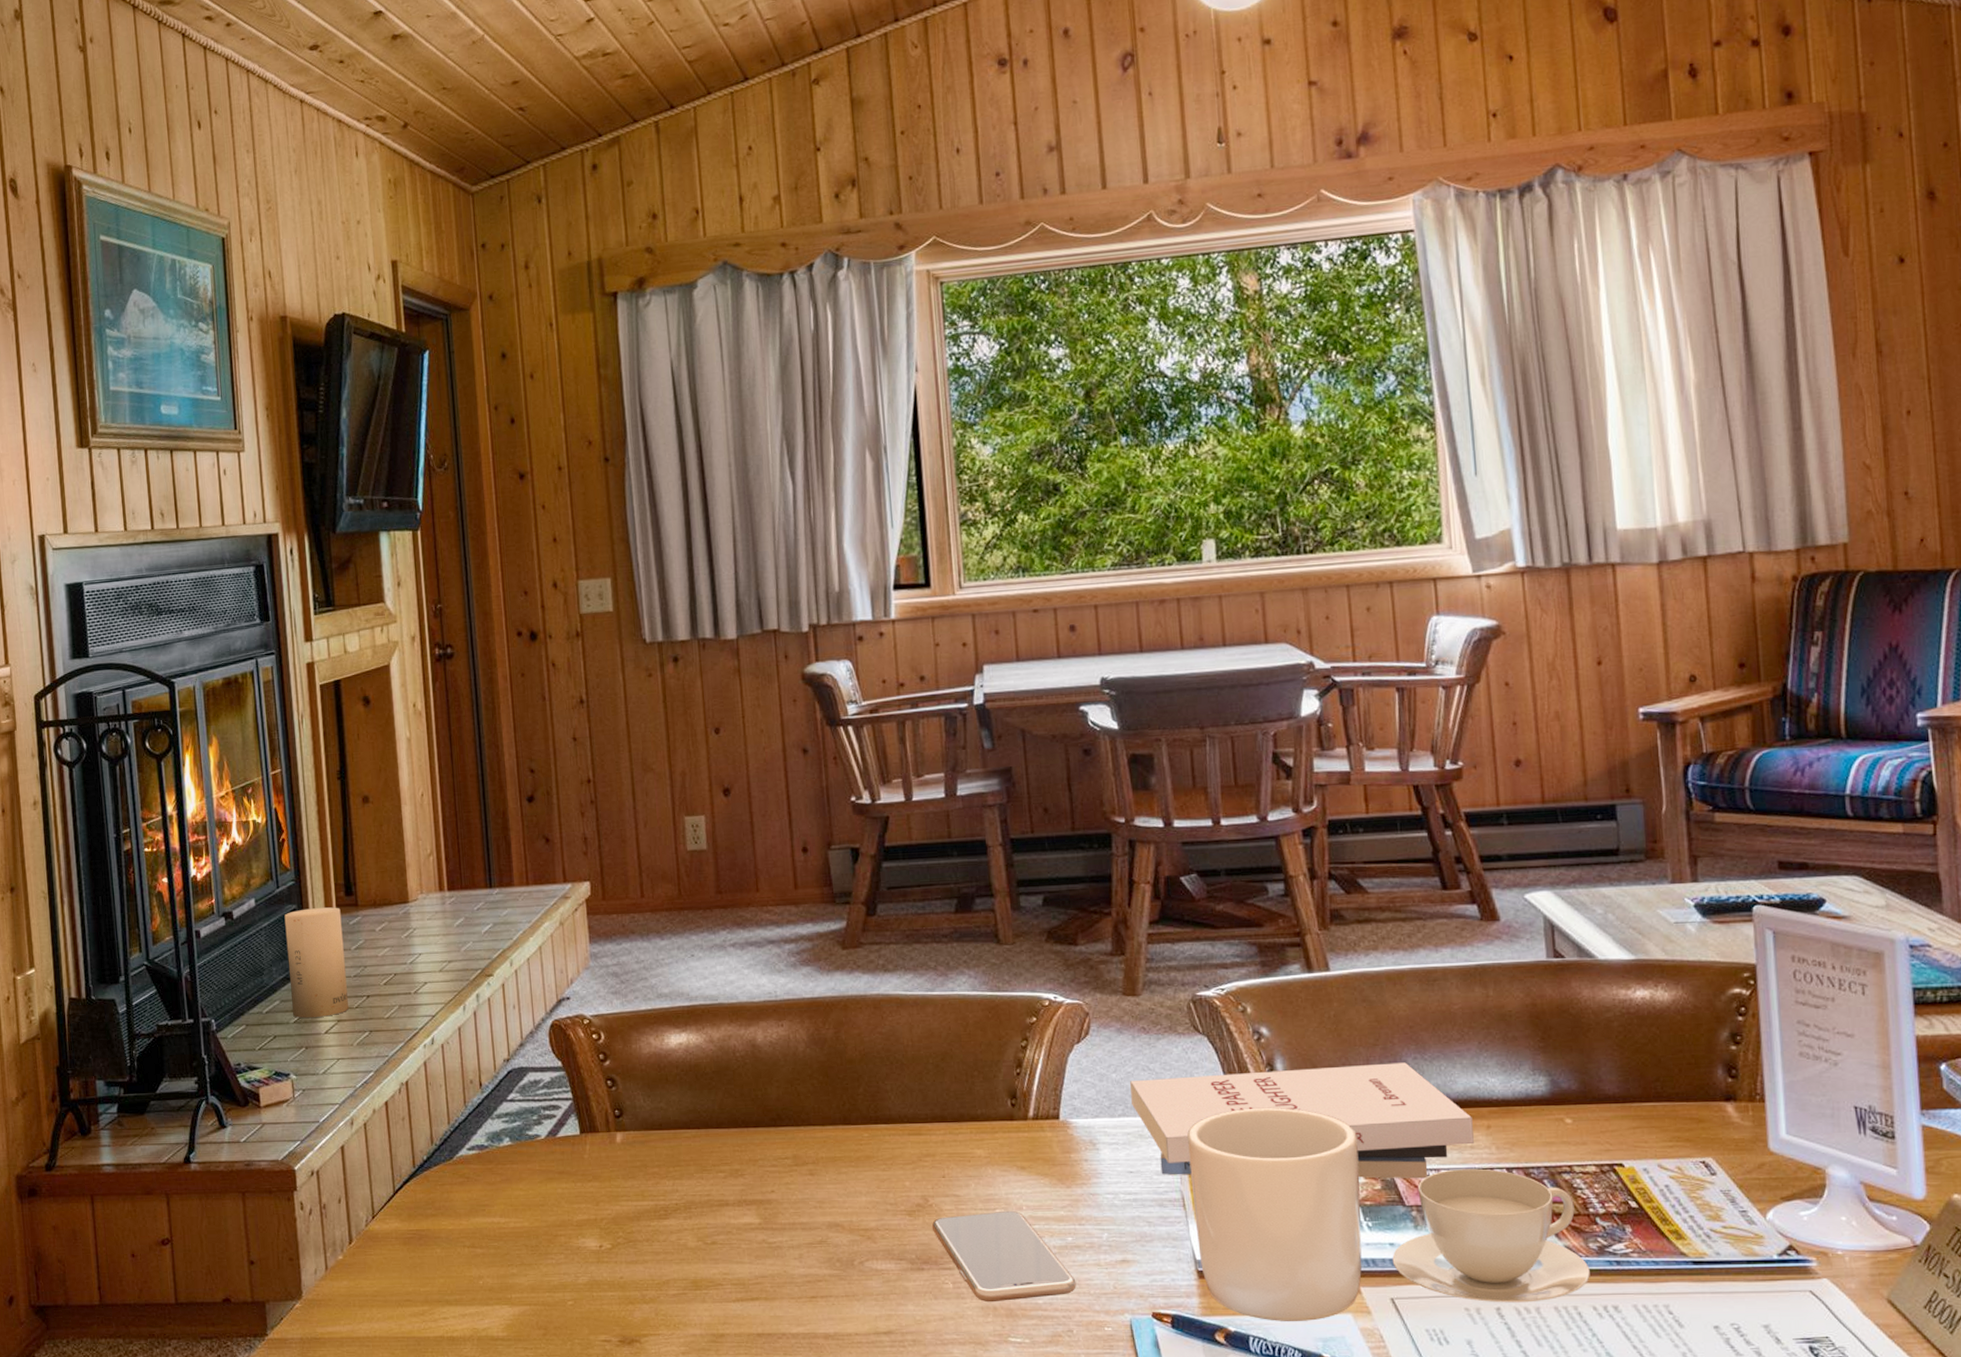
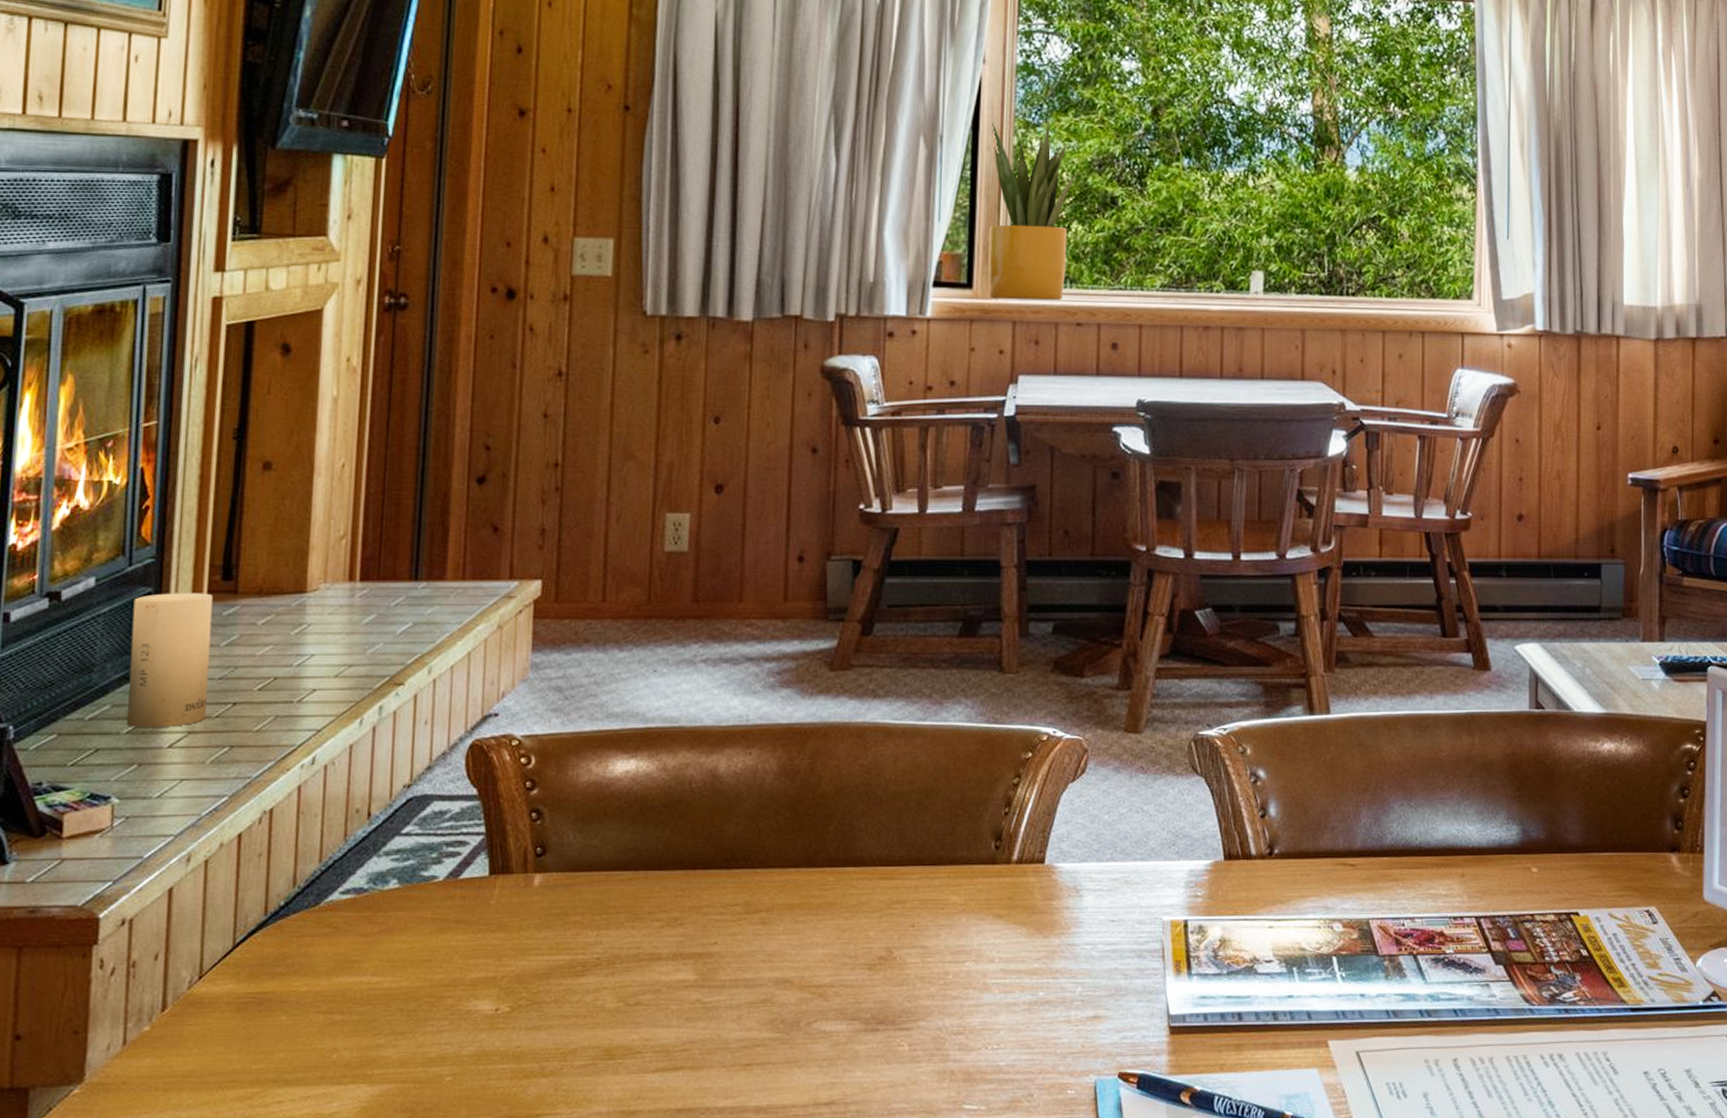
planter: none [930,416,1020,596] -> present [988,118,1080,301]
smartphone: present [931,1210,1076,1303] -> none [892,963,1043,1066]
books: present [1130,1062,1474,1179] -> none [1121,809,1449,928]
mug: present [1186,1107,1362,1321] -> none [1173,853,1340,1079]
teacup: present [1392,1168,1590,1303] -> none [1361,917,1541,1054]

